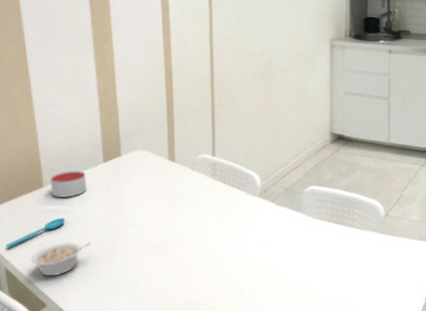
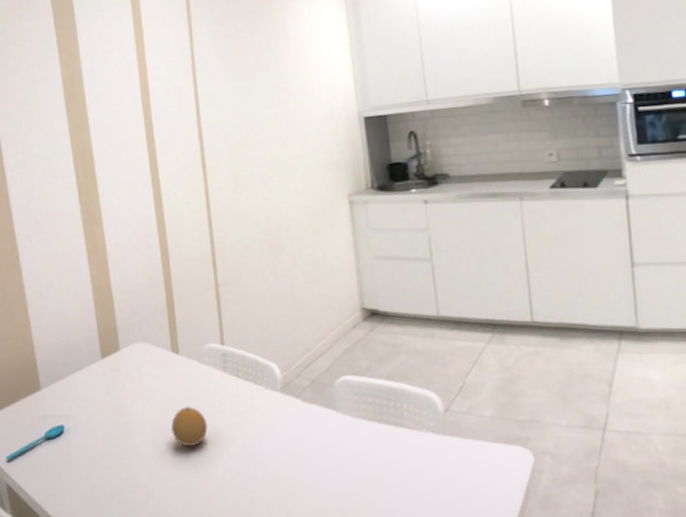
legume: present [31,242,91,276] -> none [32,452,94,493]
candle: present [50,170,87,197] -> none [47,369,86,401]
fruit: none [162,205,195,239] -> present [170,406,208,447]

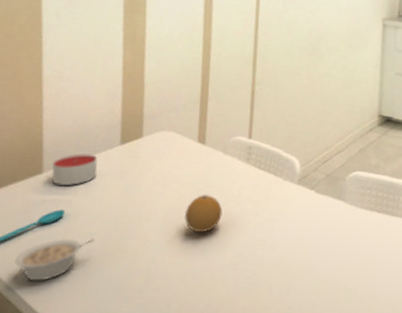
legume: none [32,452,94,493] -> present [15,238,94,281]
candle: none [47,369,86,401] -> present [52,154,98,185]

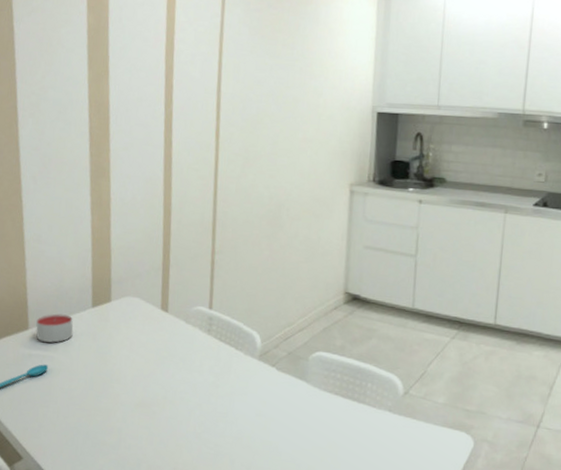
legume: present [15,238,94,281] -> none [11,391,73,427]
fruit: present [184,194,223,233] -> none [150,361,186,399]

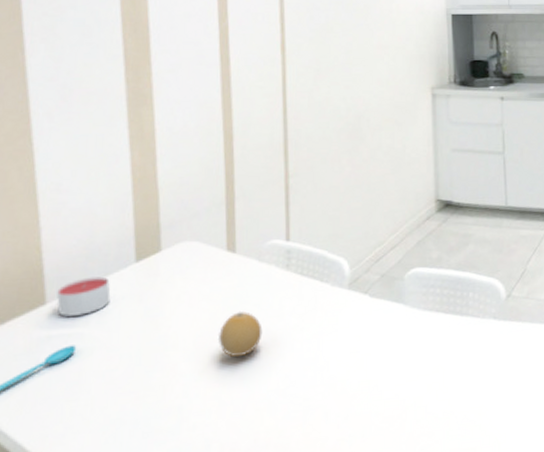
fruit: none [150,361,186,399] -> present [217,310,263,358]

